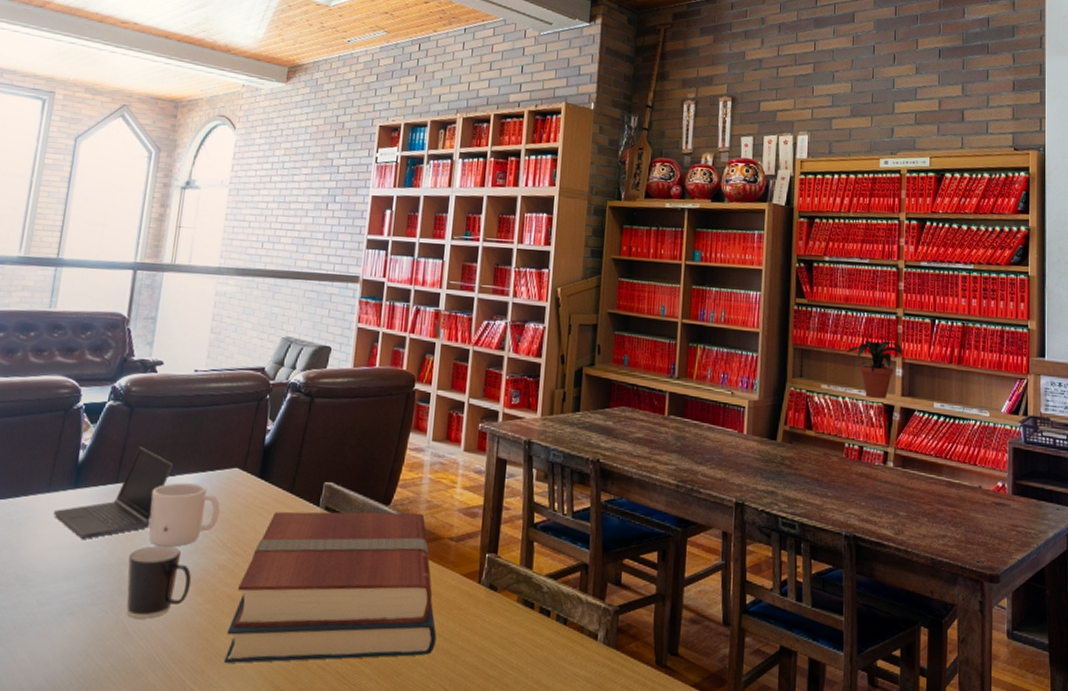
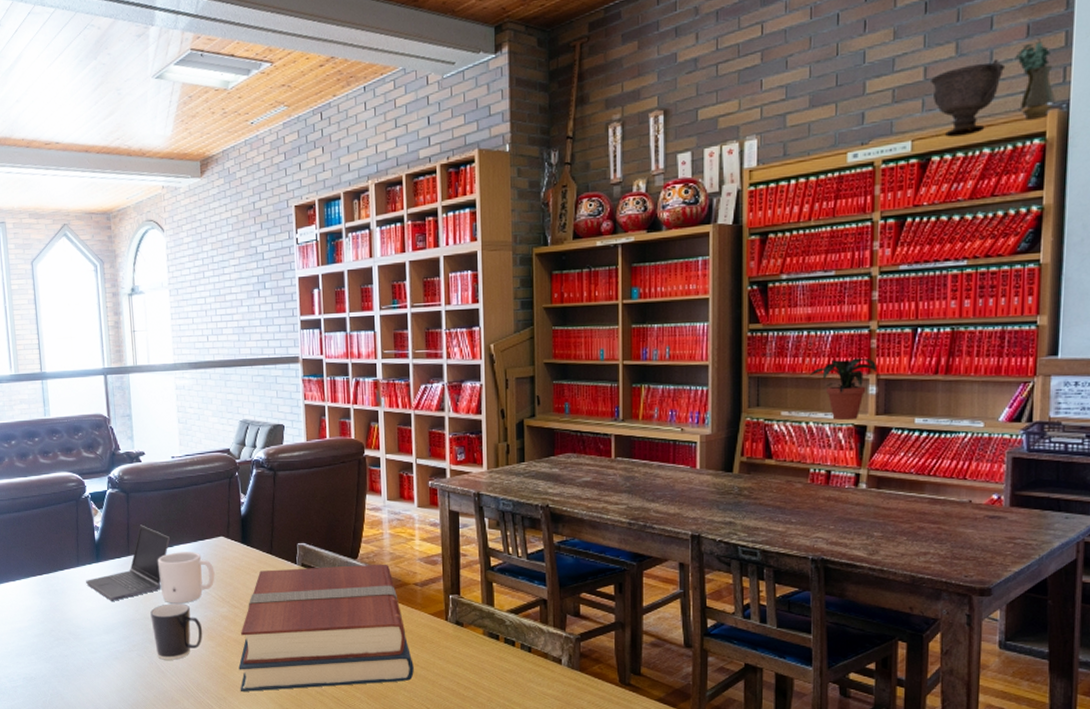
trophy: none [944,103,999,161] -> present [931,58,1006,137]
vase: none [1005,94,1035,157] -> present [1015,38,1055,120]

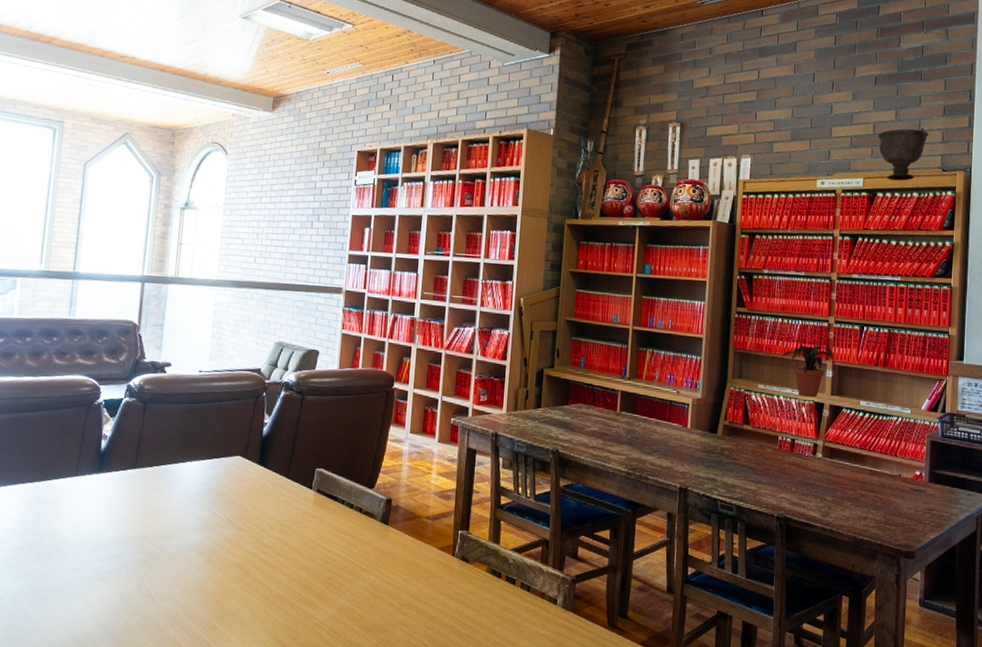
laptop computer: present [86,525,170,601] -> none [82,437,183,516]
mug: present [150,603,203,660] -> none [147,522,204,584]
mug: present [157,552,215,603] -> none [164,468,226,523]
books: present [238,564,414,693] -> none [233,493,416,622]
vase: present [1015,38,1055,120] -> none [935,118,962,177]

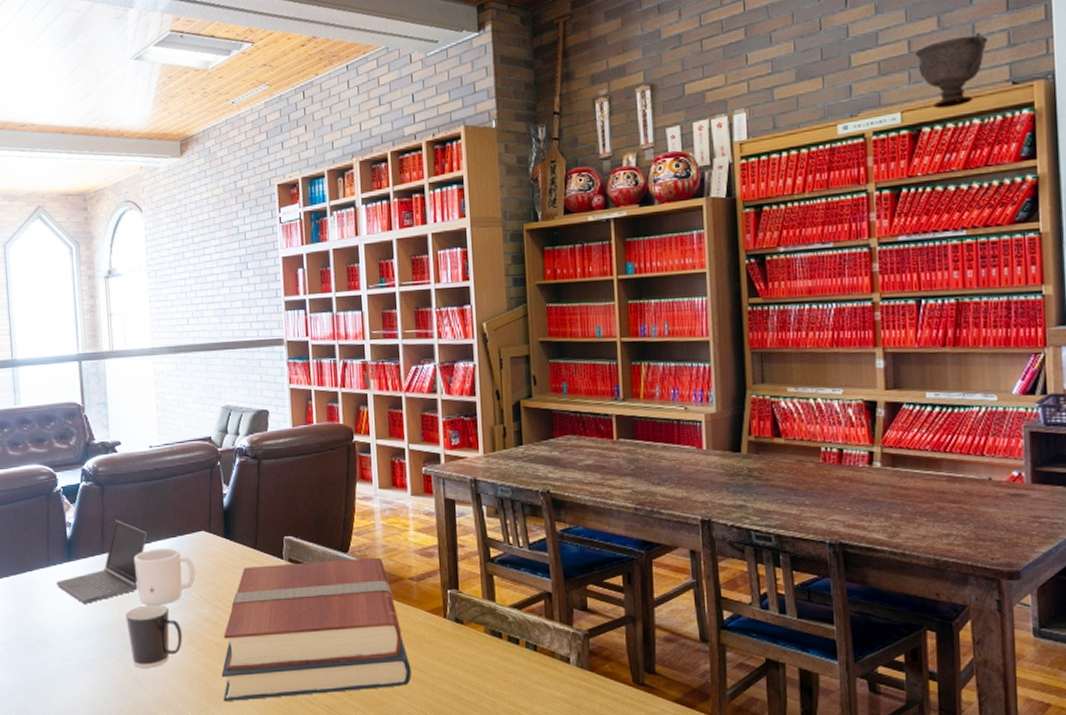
laptop computer: none [82,437,183,516] -> present [56,520,147,604]
mug: none [147,522,204,584] -> present [126,605,183,668]
mug: none [164,468,226,523] -> present [133,548,196,605]
books: none [233,493,416,622] -> present [221,557,412,702]
potted plant: present [781,345,836,398] -> none [813,331,887,397]

